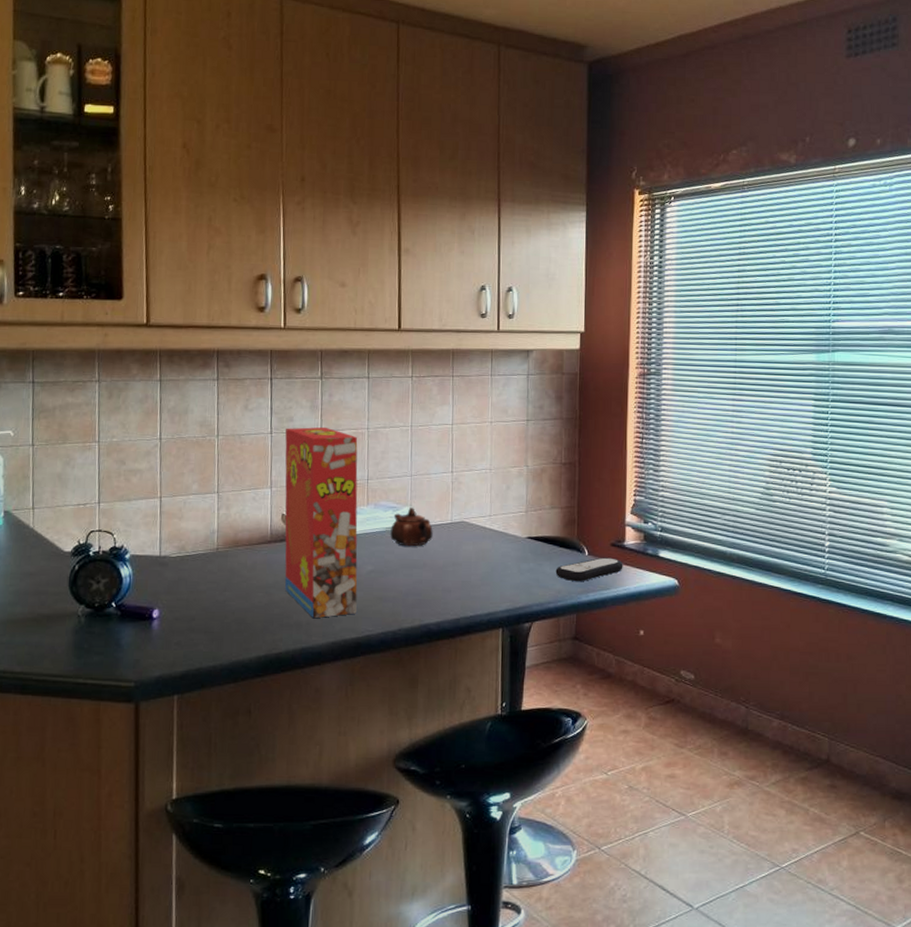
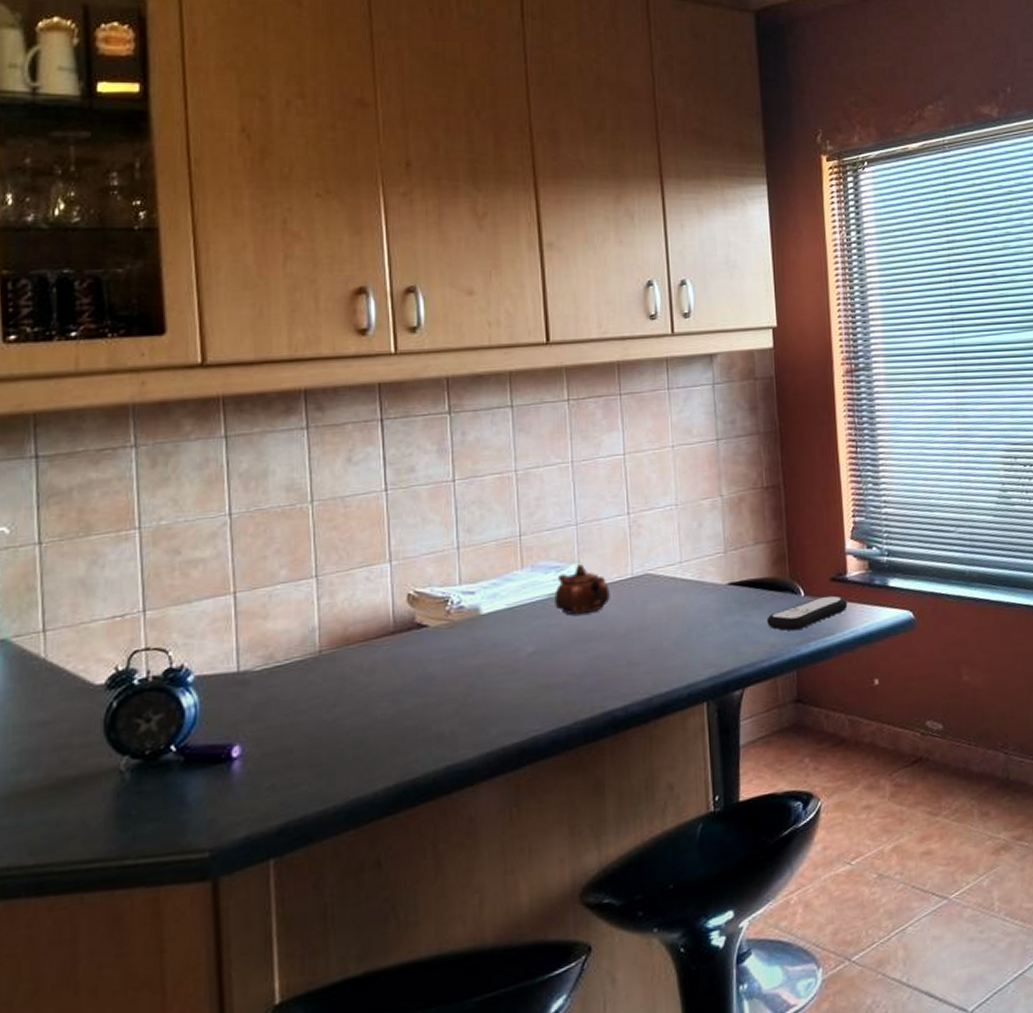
cereal box: present [285,426,358,619] -> none [406,474,517,726]

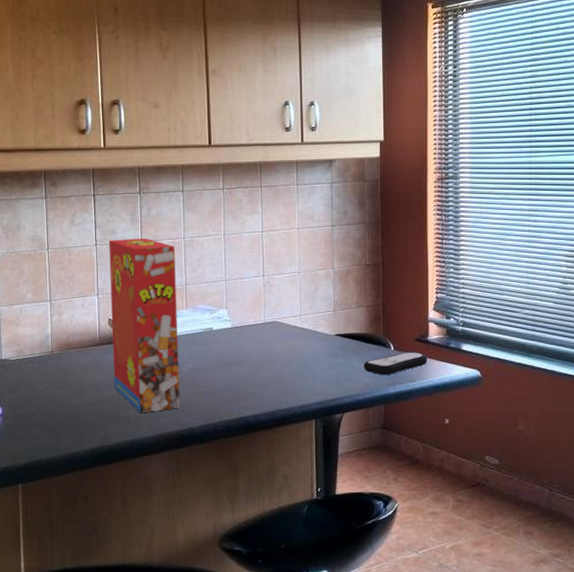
cereal box: none [406,474,517,726] -> present [109,238,180,414]
teapot: present [554,564,610,615] -> none [208,310,248,346]

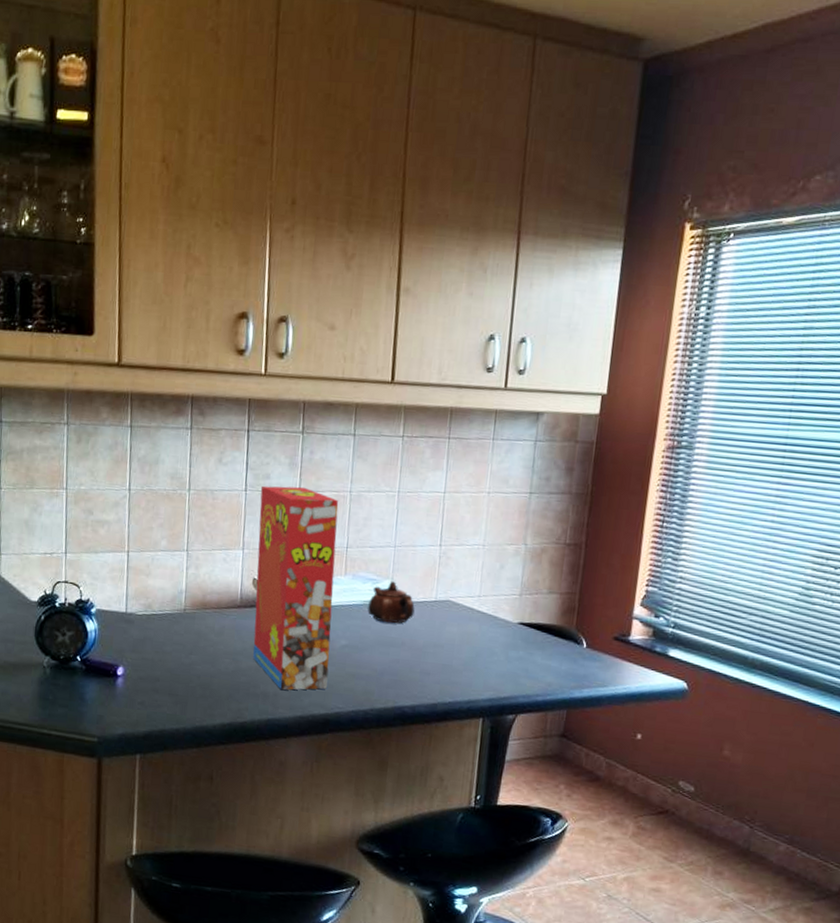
teapot: none [208,310,248,346] -> present [367,581,415,624]
remote control: present [363,352,428,375] -> none [547,651,626,676]

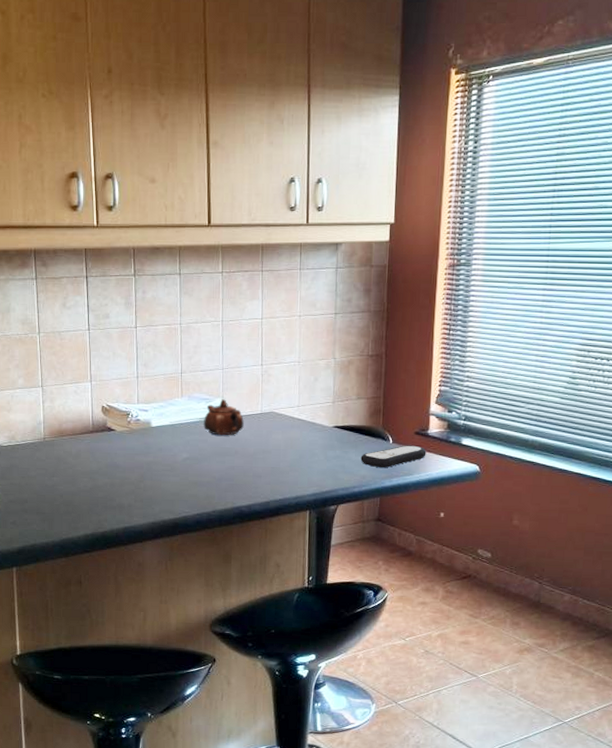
cereal box: present [253,485,339,690] -> none [102,323,174,501]
remote control: none [547,651,626,676] -> present [360,445,427,468]

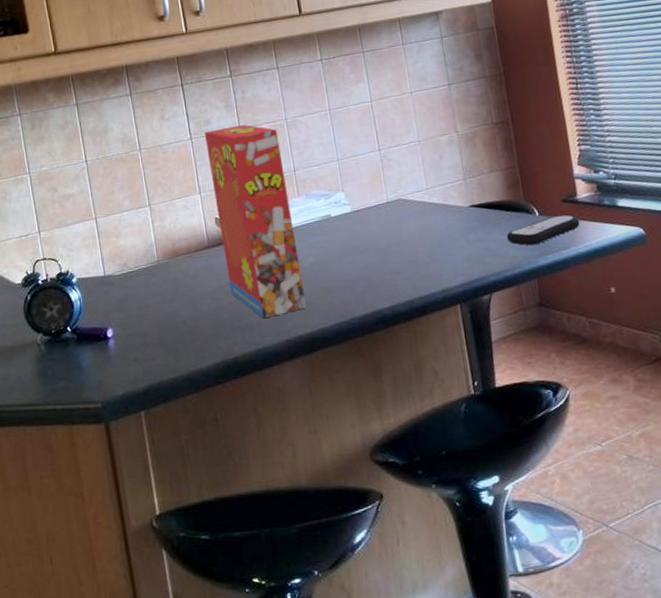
cereal box: none [102,323,174,501] -> present [205,124,306,319]
teapot: present [204,399,244,436] -> none [326,192,371,233]

